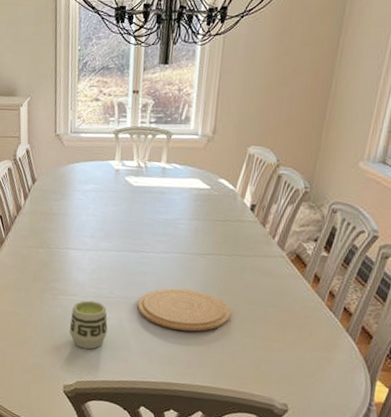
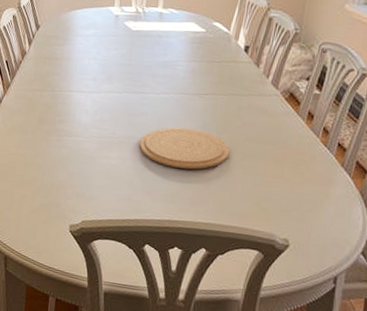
cup: present [70,300,108,350] -> none [75,141,112,189]

